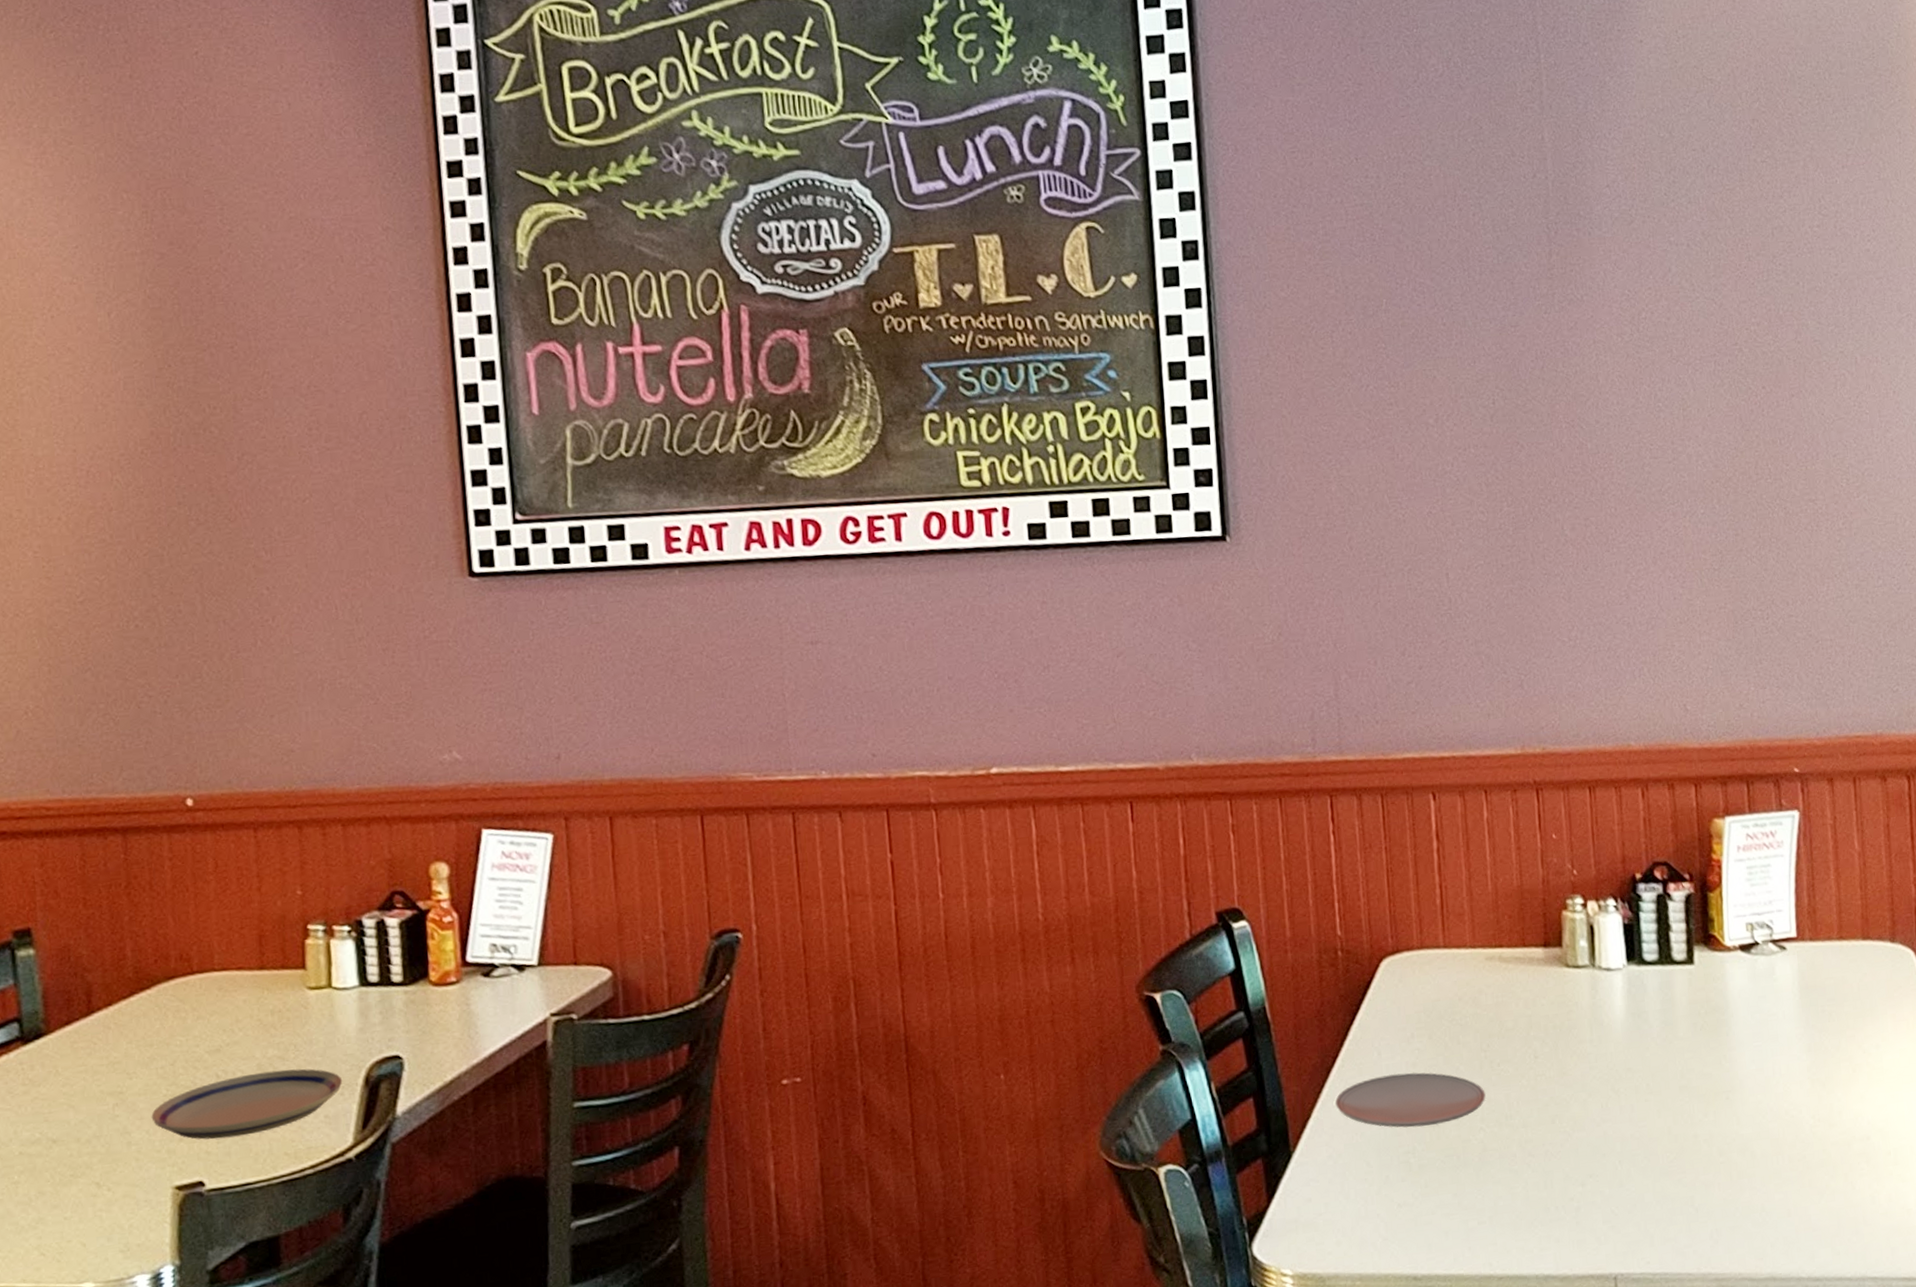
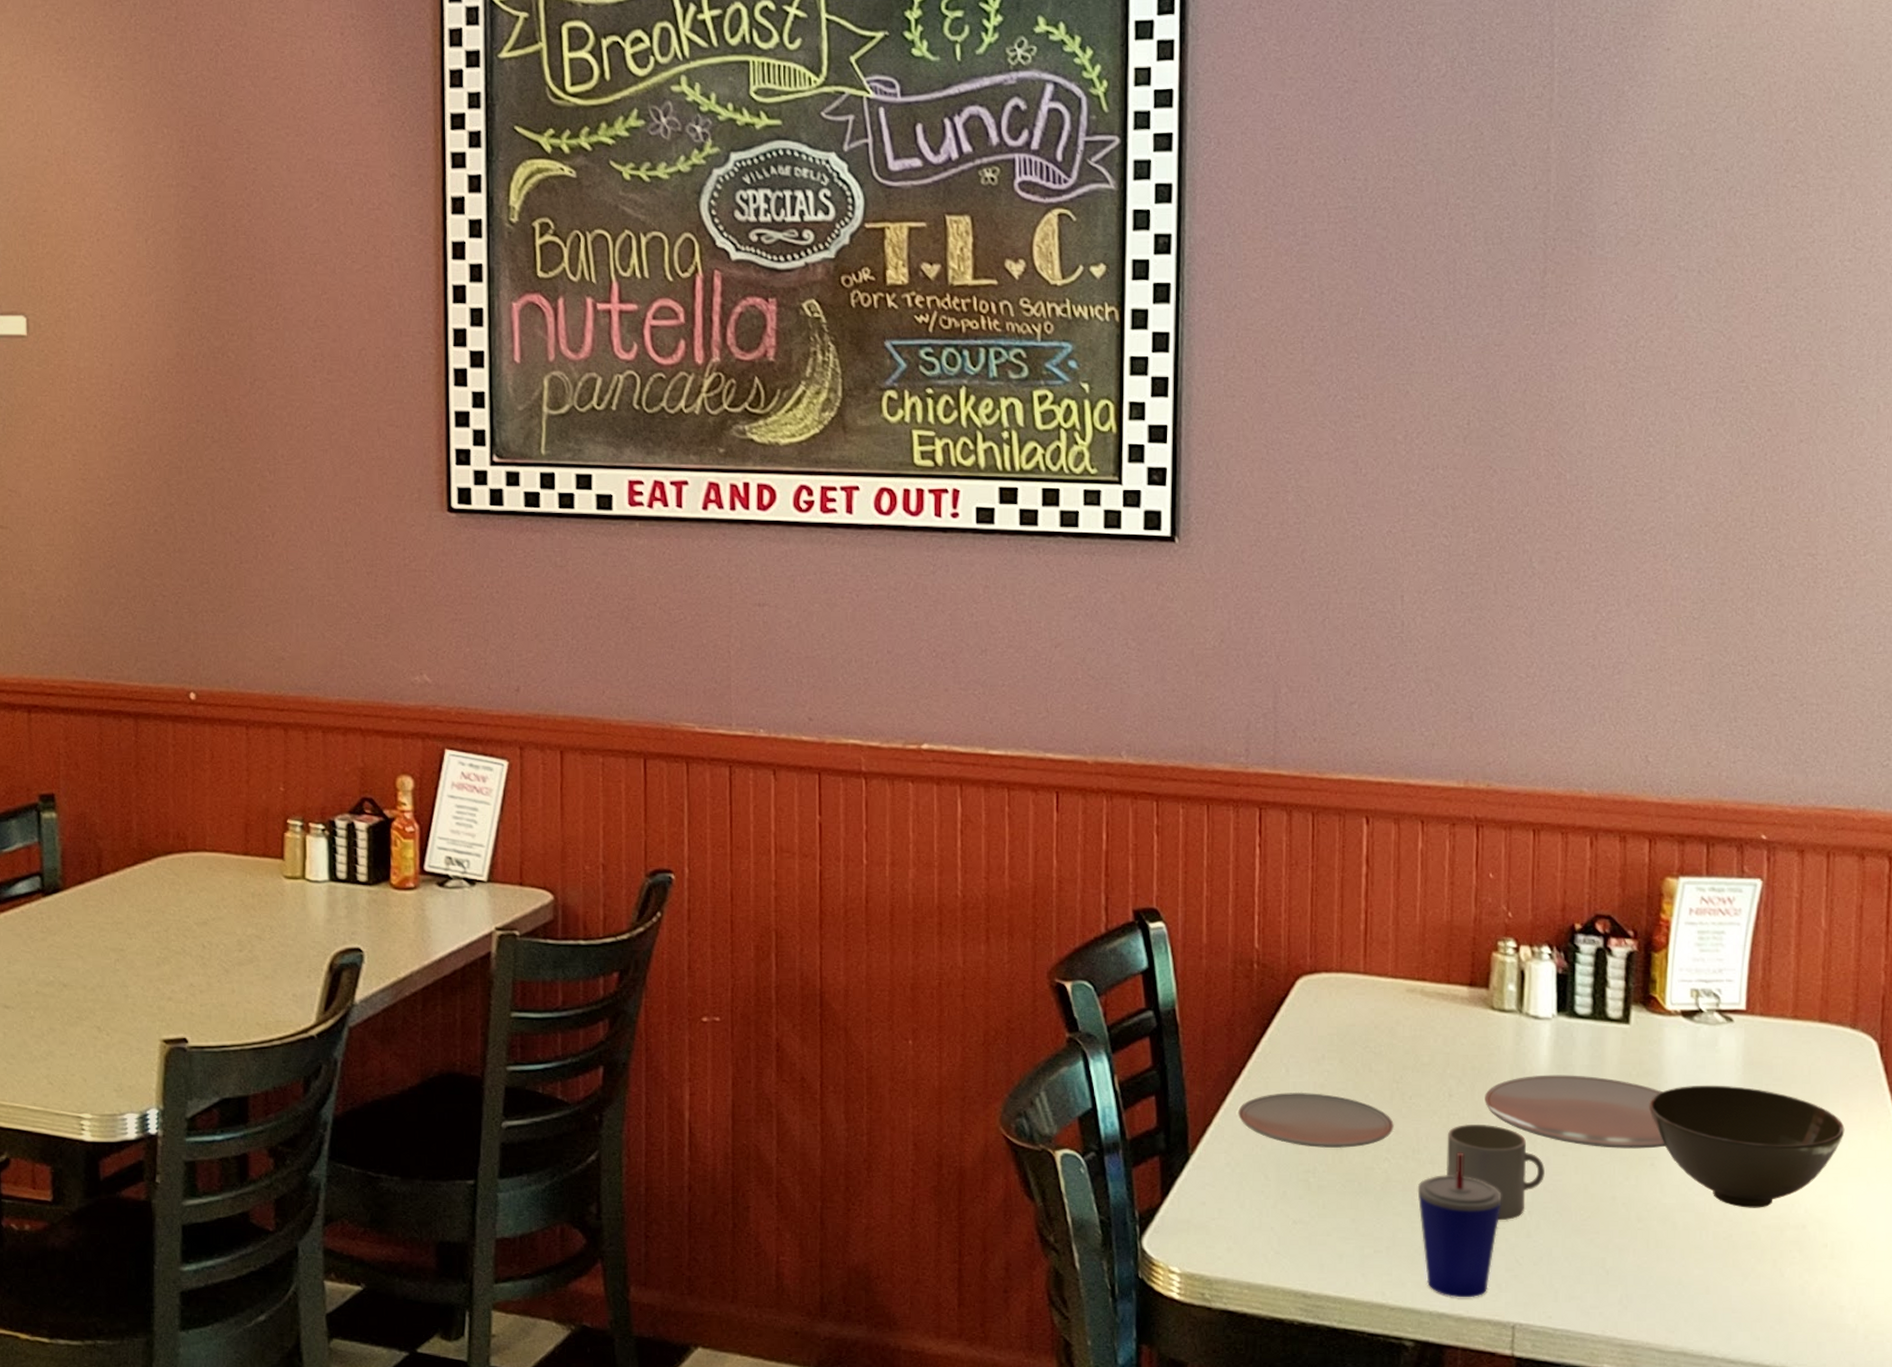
plate: present [151,1068,343,1140] -> none [146,948,310,1003]
beverage cup: none [1513,1112,1593,1257] -> present [1417,1152,1502,1297]
mug: none [1536,1081,1630,1175] -> present [1445,1123,1545,1221]
plate: none [1568,1020,1738,1089] -> present [1485,1075,1666,1149]
bowl: none [1718,1011,1895,1128] -> present [1648,1085,1845,1208]

